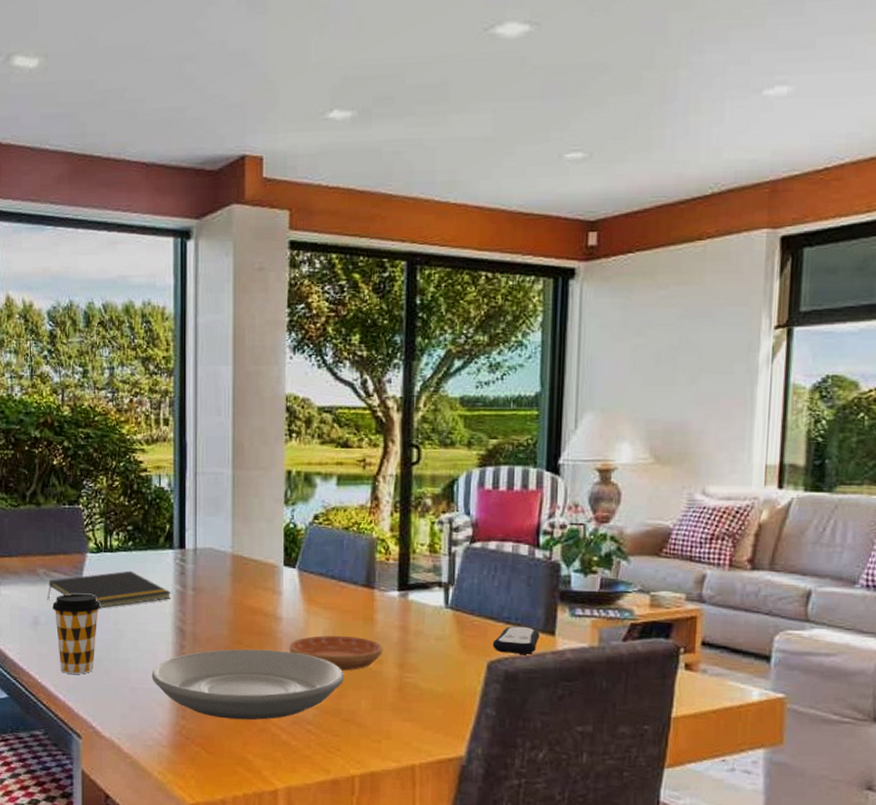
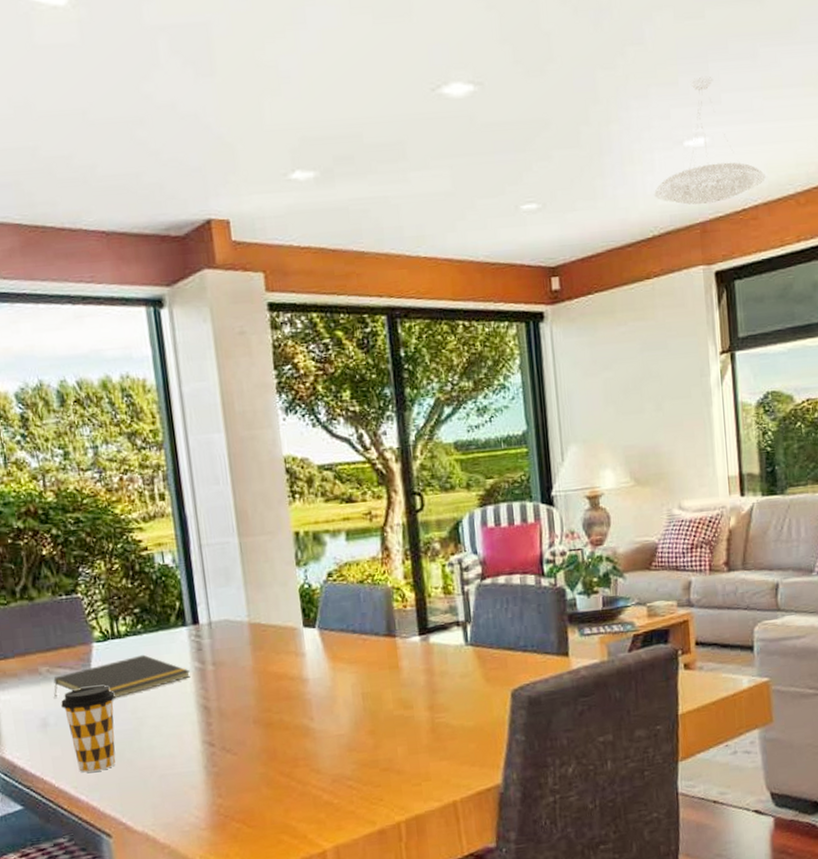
plate: present [151,649,344,720] -> none [179,711,378,790]
saucer: present [289,635,383,671] -> none [319,686,412,722]
remote control: present [492,626,540,654] -> none [513,651,555,680]
pendant lamp: none [720,18,858,161] -> present [654,77,765,205]

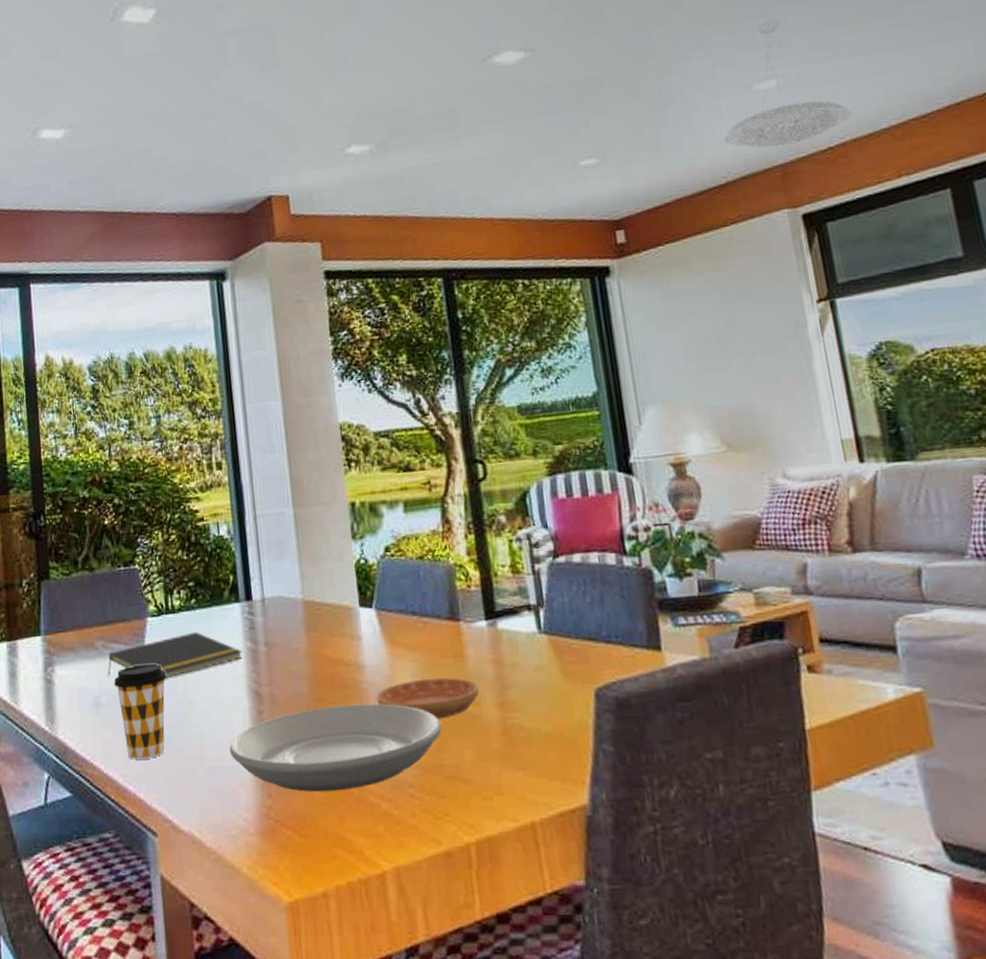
plate: none [179,711,378,790] -> present [229,703,442,792]
saucer: none [319,686,412,722] -> present [376,677,480,719]

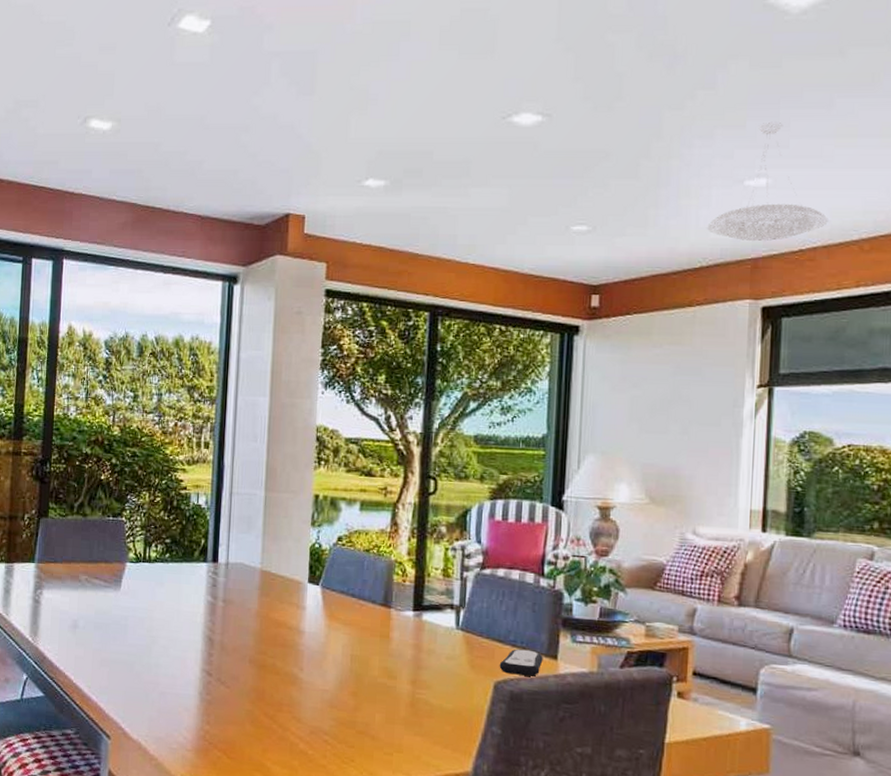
notepad: present [108,631,243,678] -> none [87,580,203,615]
coffee cup: present [114,664,167,760] -> none [91,600,137,677]
plate: present [229,703,442,792] -> none [180,659,360,729]
saucer: present [376,677,480,719] -> none [310,650,398,685]
remote control: none [596,643,646,677] -> present [499,649,543,676]

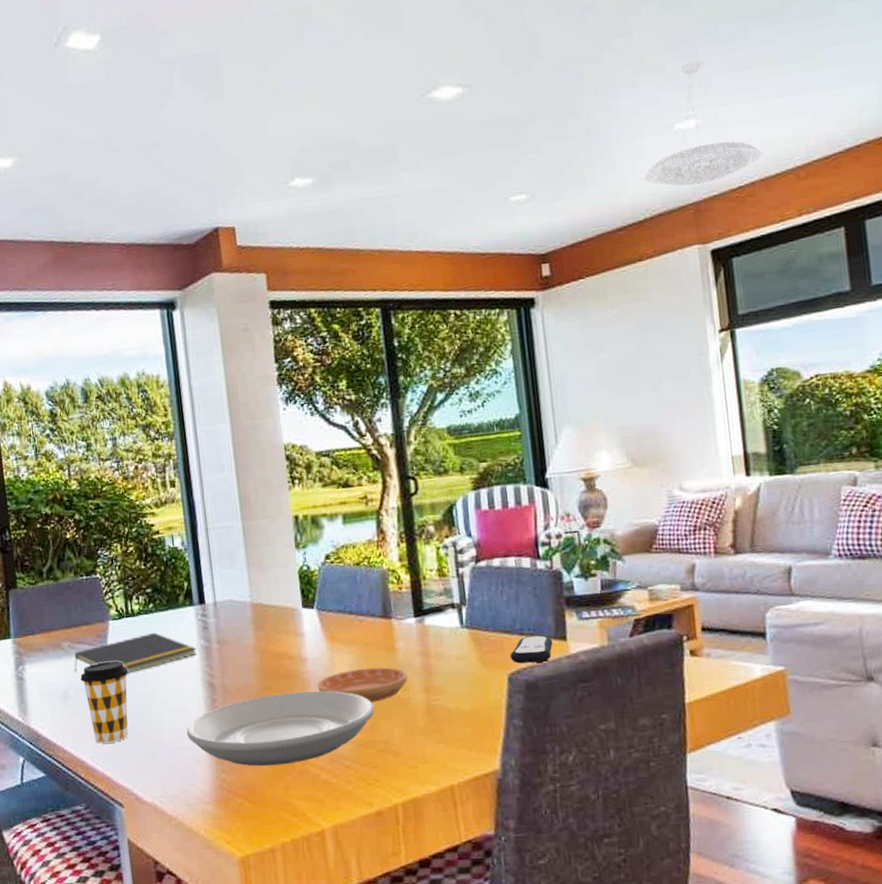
notepad: none [87,580,203,615] -> present [74,632,197,673]
coffee cup: none [91,600,137,677] -> present [80,661,129,744]
plate: none [180,659,360,729] -> present [186,690,374,766]
saucer: none [310,650,398,685] -> present [317,667,408,703]

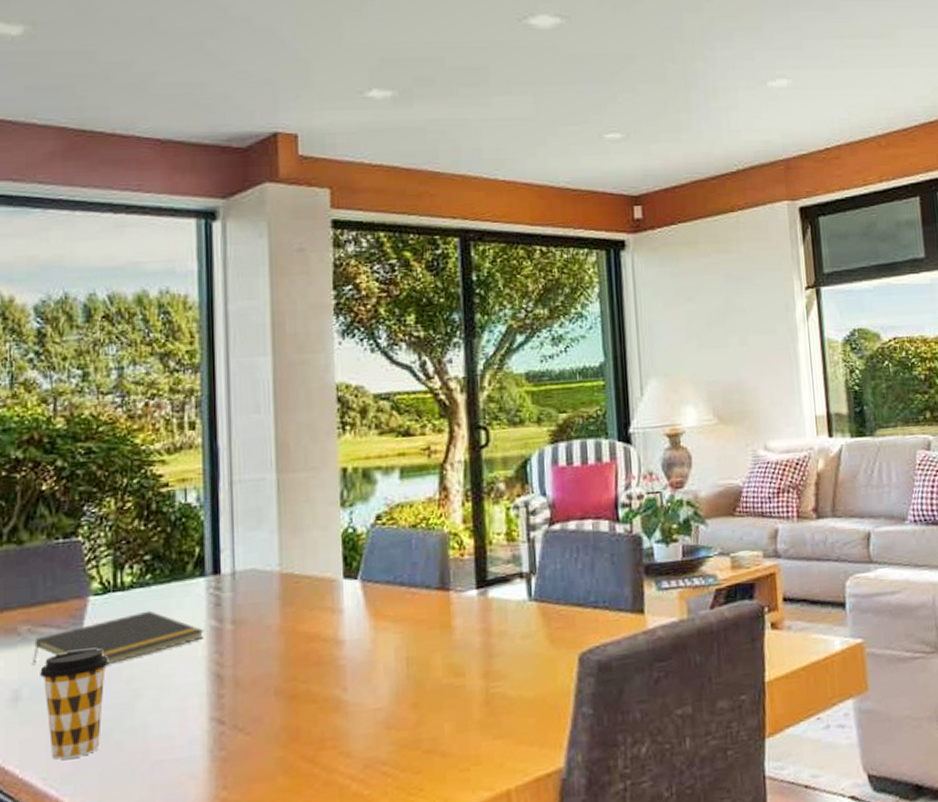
plate: present [186,690,374,766] -> none [180,679,422,780]
saucer: present [317,667,408,703] -> none [355,649,465,693]
remote control: present [510,635,553,664] -> none [582,608,629,642]
pendant lamp: present [645,60,762,186] -> none [738,24,847,143]

